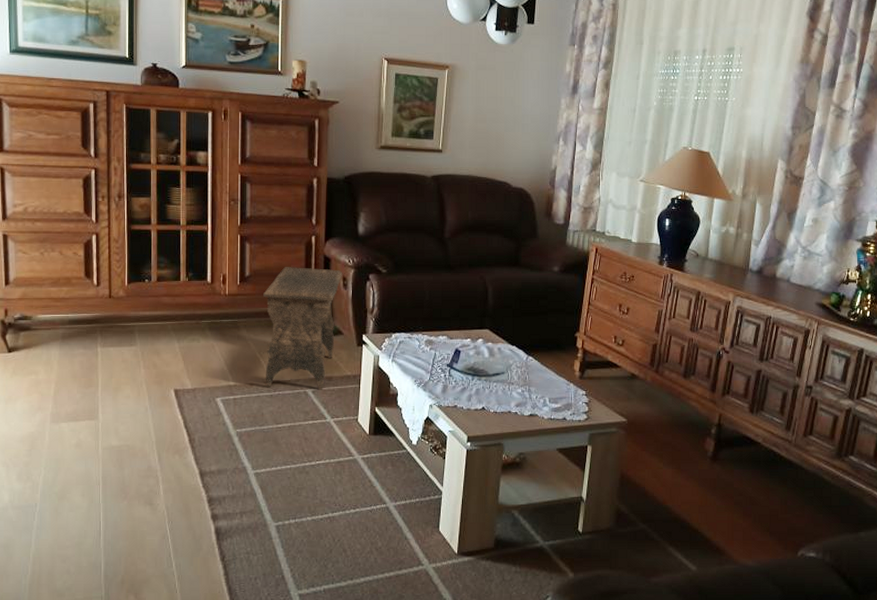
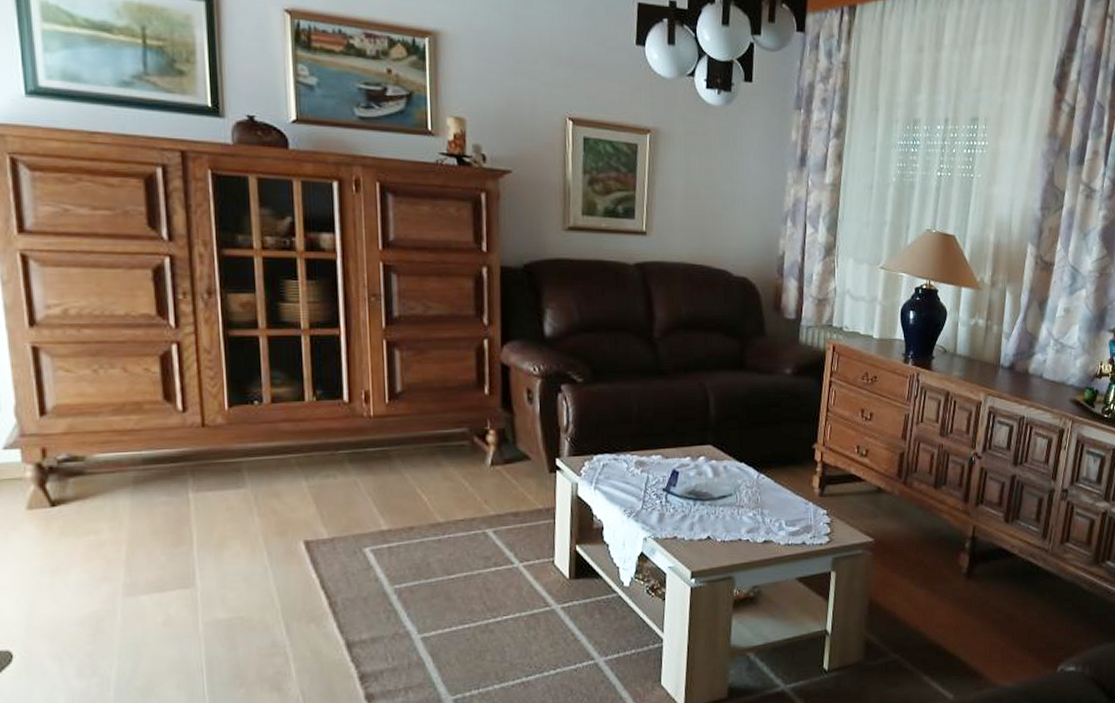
footstool: present [263,267,343,390] -> none [422,378,527,531]

